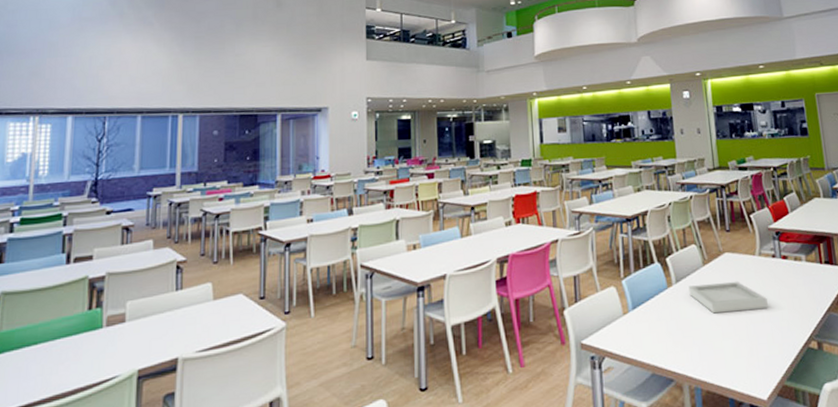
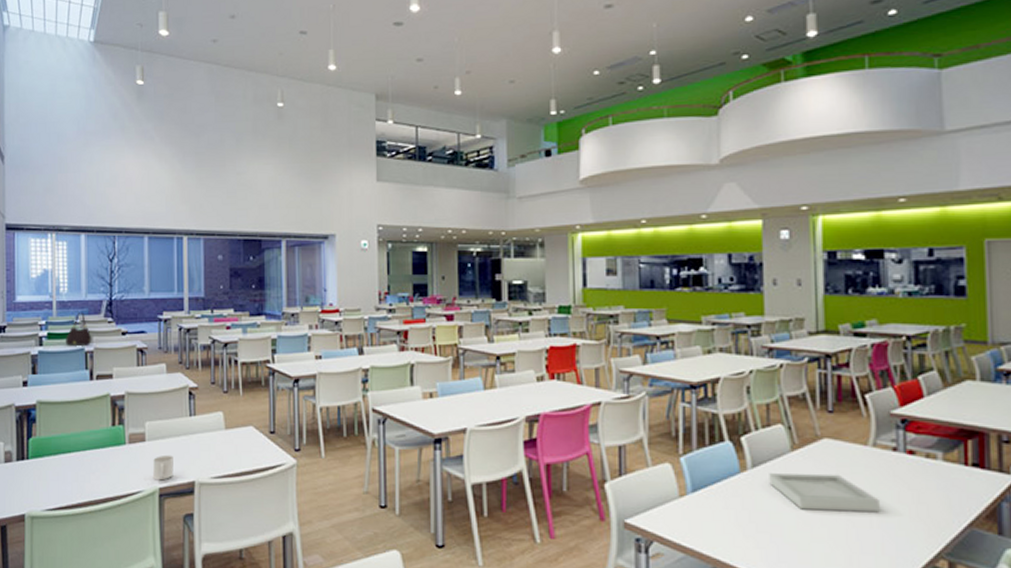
handbag: none [41,194,72,230] -> present [66,312,92,346]
cup: none [131,333,156,362] -> present [152,455,174,481]

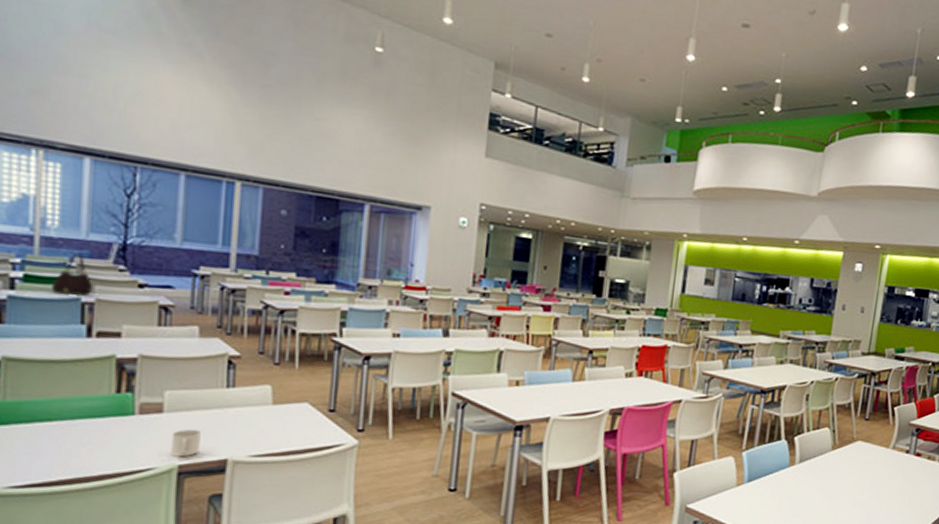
tray: present [769,473,880,513] -> none [810,468,889,501]

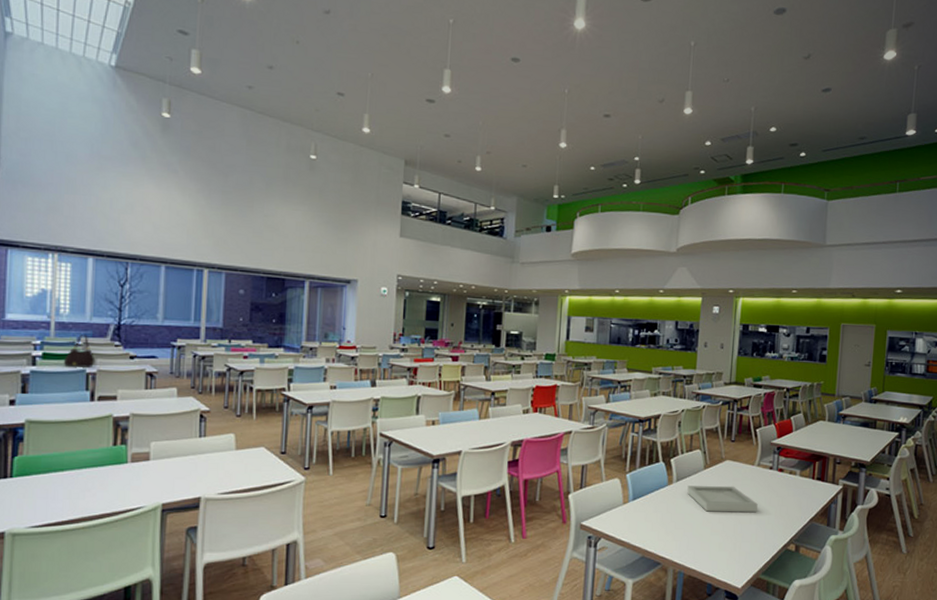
cup: present [169,429,201,457] -> none [155,473,179,497]
tray: none [810,468,889,501] -> present [687,485,758,513]

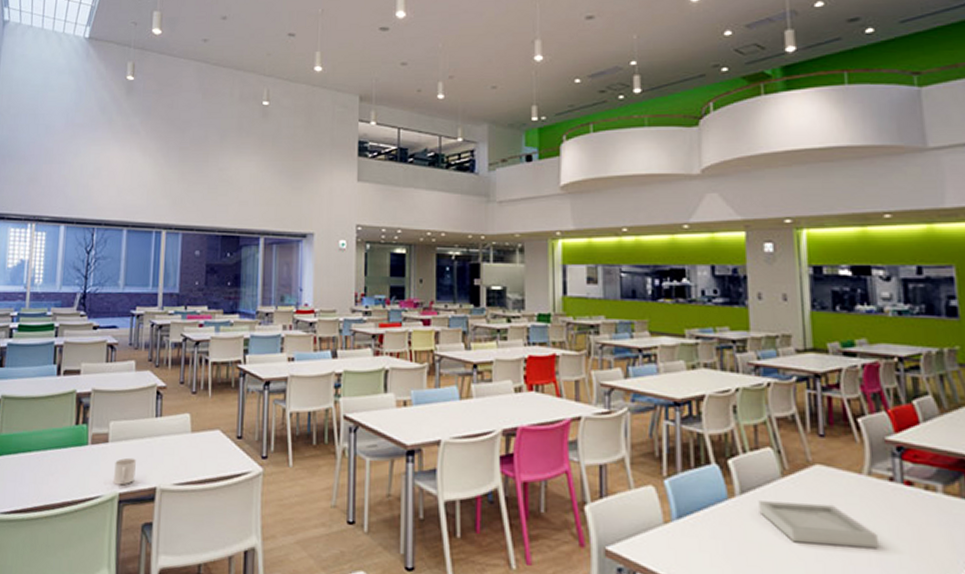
handbag: present [64,334,96,368] -> none [36,304,63,339]
cup: none [155,473,179,497] -> present [112,457,136,486]

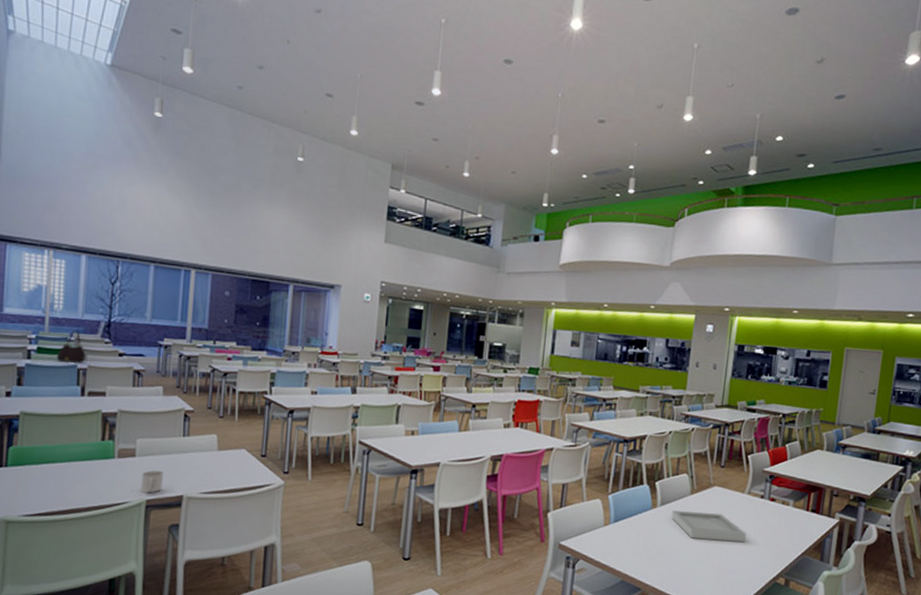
handbag: none [36,304,63,339] -> present [57,330,87,363]

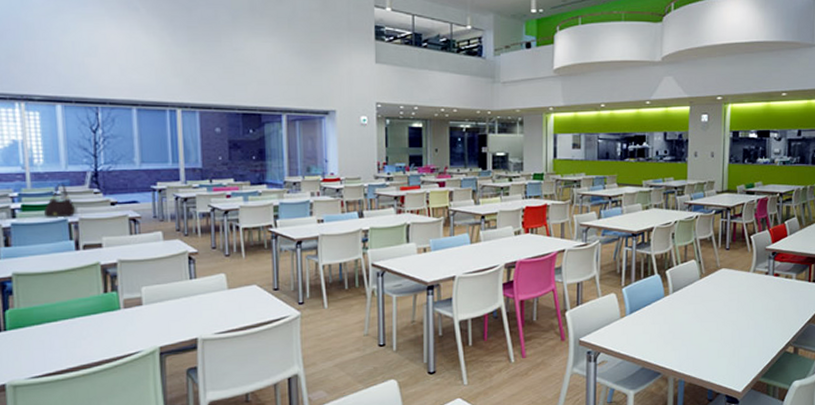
cup: present [140,470,163,493] -> none [151,316,175,340]
tray: present [671,510,746,543] -> none [684,293,755,320]

